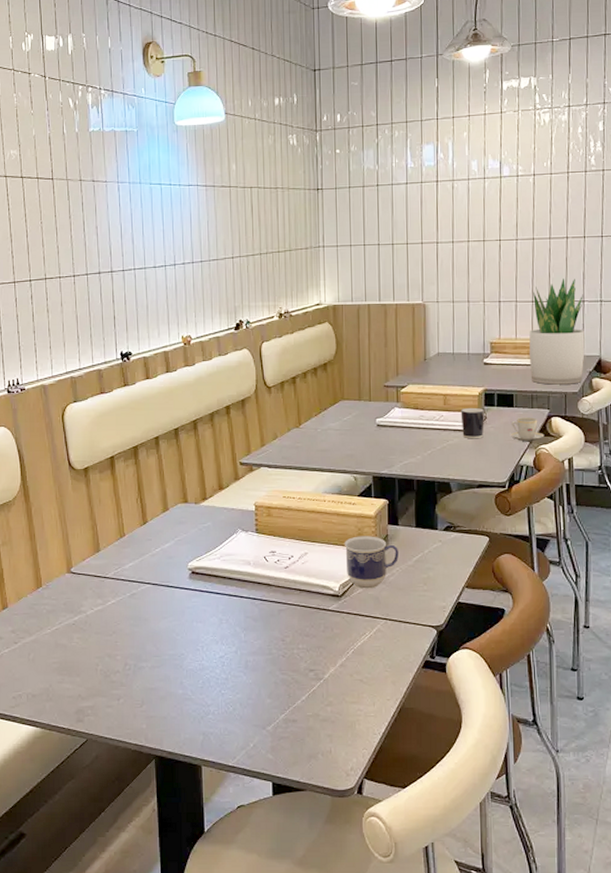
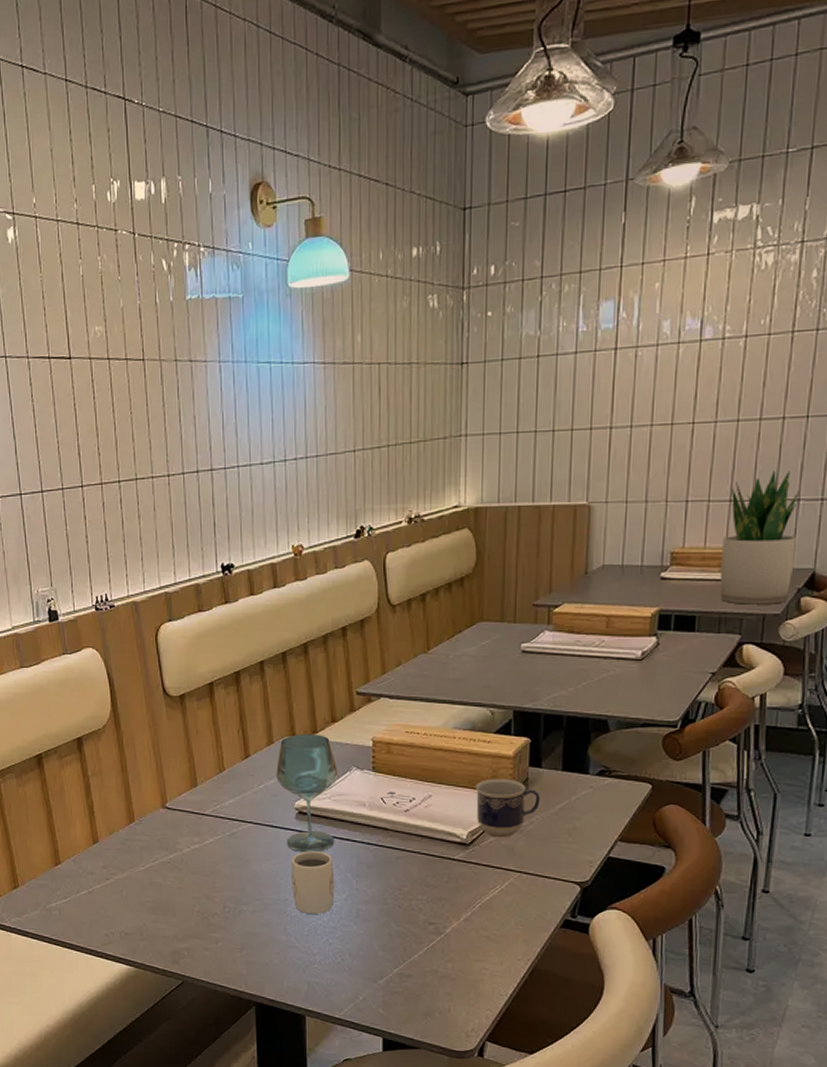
wine glass: none [171,501,226,609] -> present [276,734,338,852]
mug: none [186,608,226,667] -> present [291,851,335,914]
mug: present [460,407,485,439] -> none [626,631,658,670]
teacup: present [510,417,545,442] -> none [687,644,732,674]

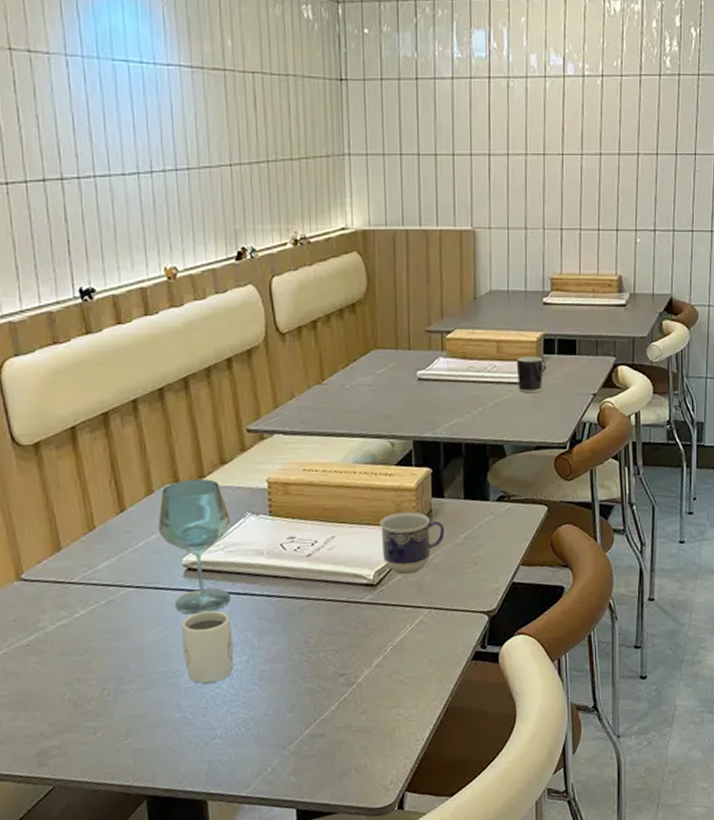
mug: none [626,631,658,670] -> present [516,355,544,393]
planter: present [720,470,800,605] -> none [594,203,656,328]

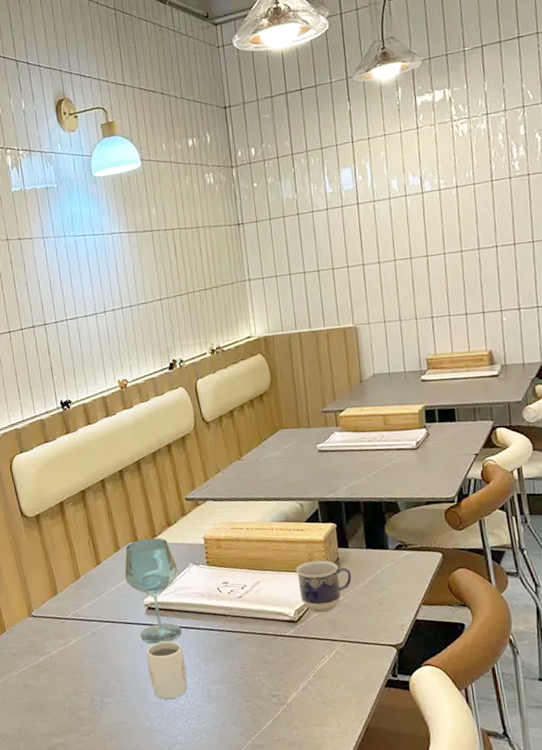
mug: present [516,355,544,393] -> none [402,425,428,457]

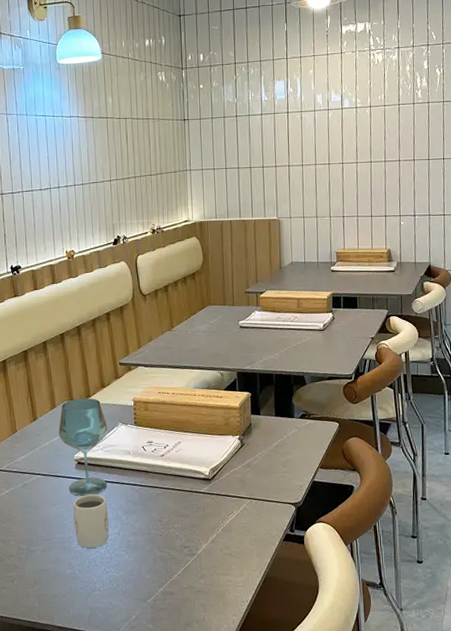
cup: present [295,560,352,613] -> none [213,425,261,472]

